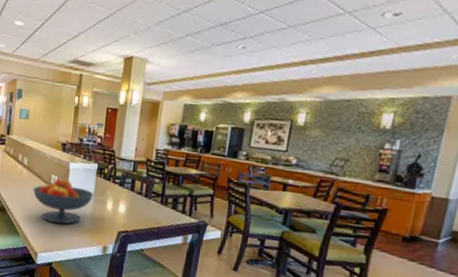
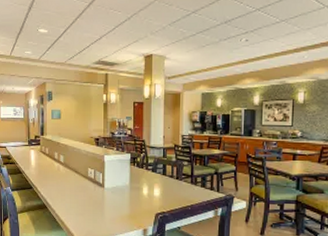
fruit bowl: present [32,178,94,224] -> none [71,171,130,213]

